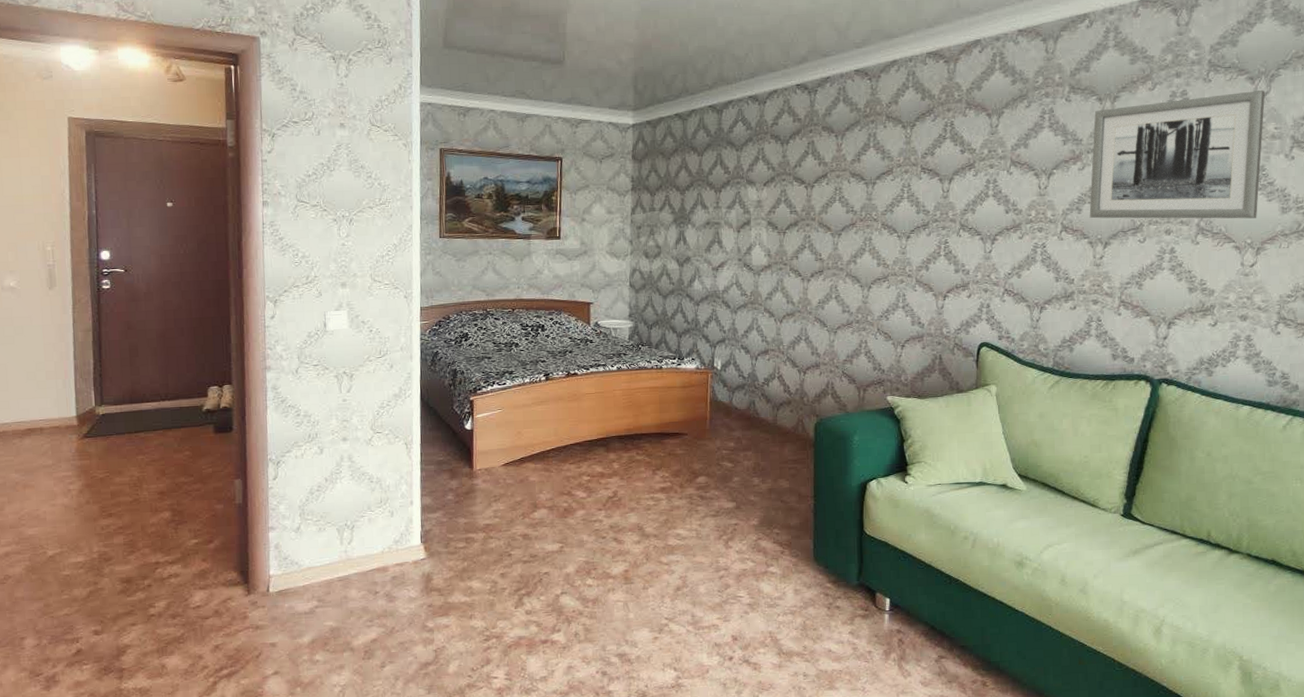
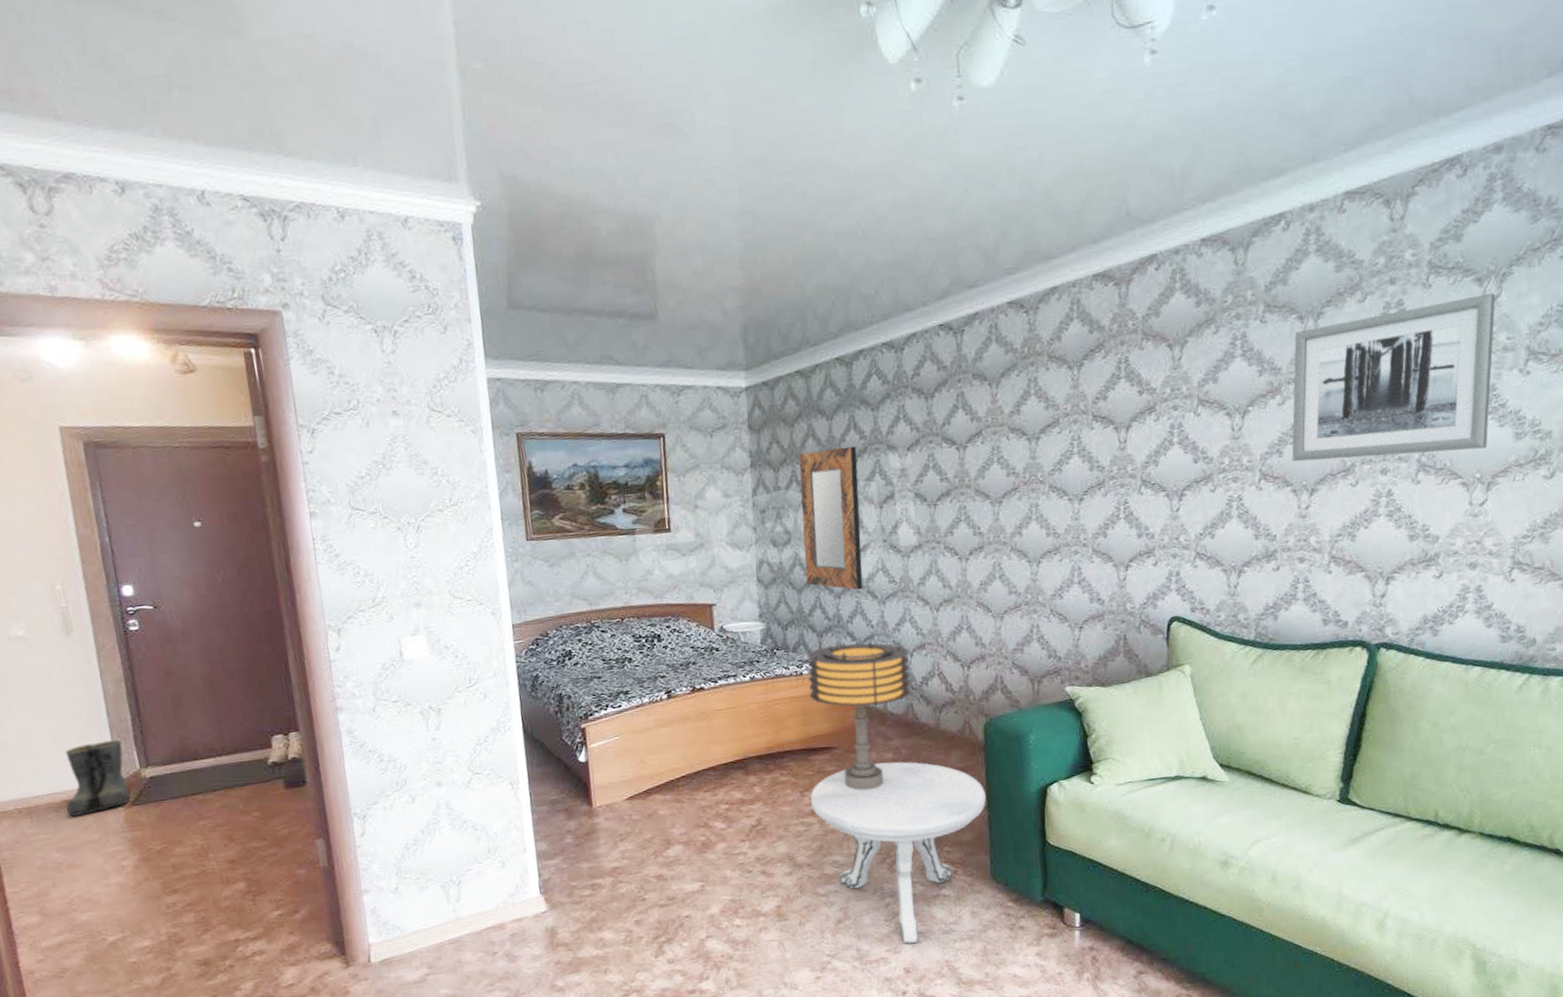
boots: none [28,380,85,443] -> present [65,739,131,817]
side table: none [661,450,813,614] -> present [810,761,986,944]
table lamp: none [666,342,755,474] -> present [807,639,911,791]
home mirror: none [671,179,721,300] -> present [799,446,863,590]

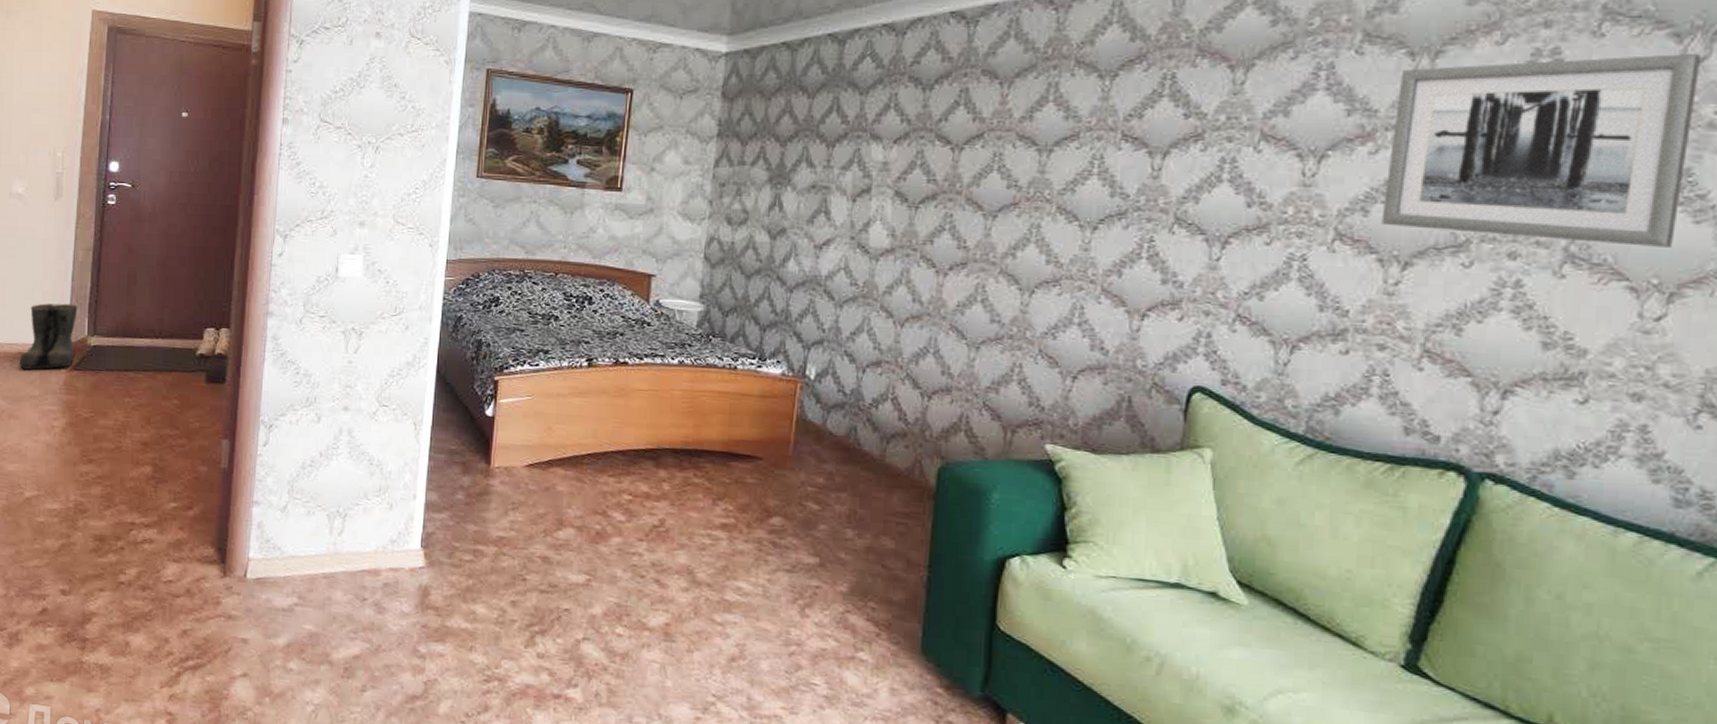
home mirror: present [799,446,863,590] -> none [757,129,836,288]
table lamp: present [807,639,911,791] -> none [740,341,862,516]
side table: present [810,761,986,944] -> none [723,484,928,707]

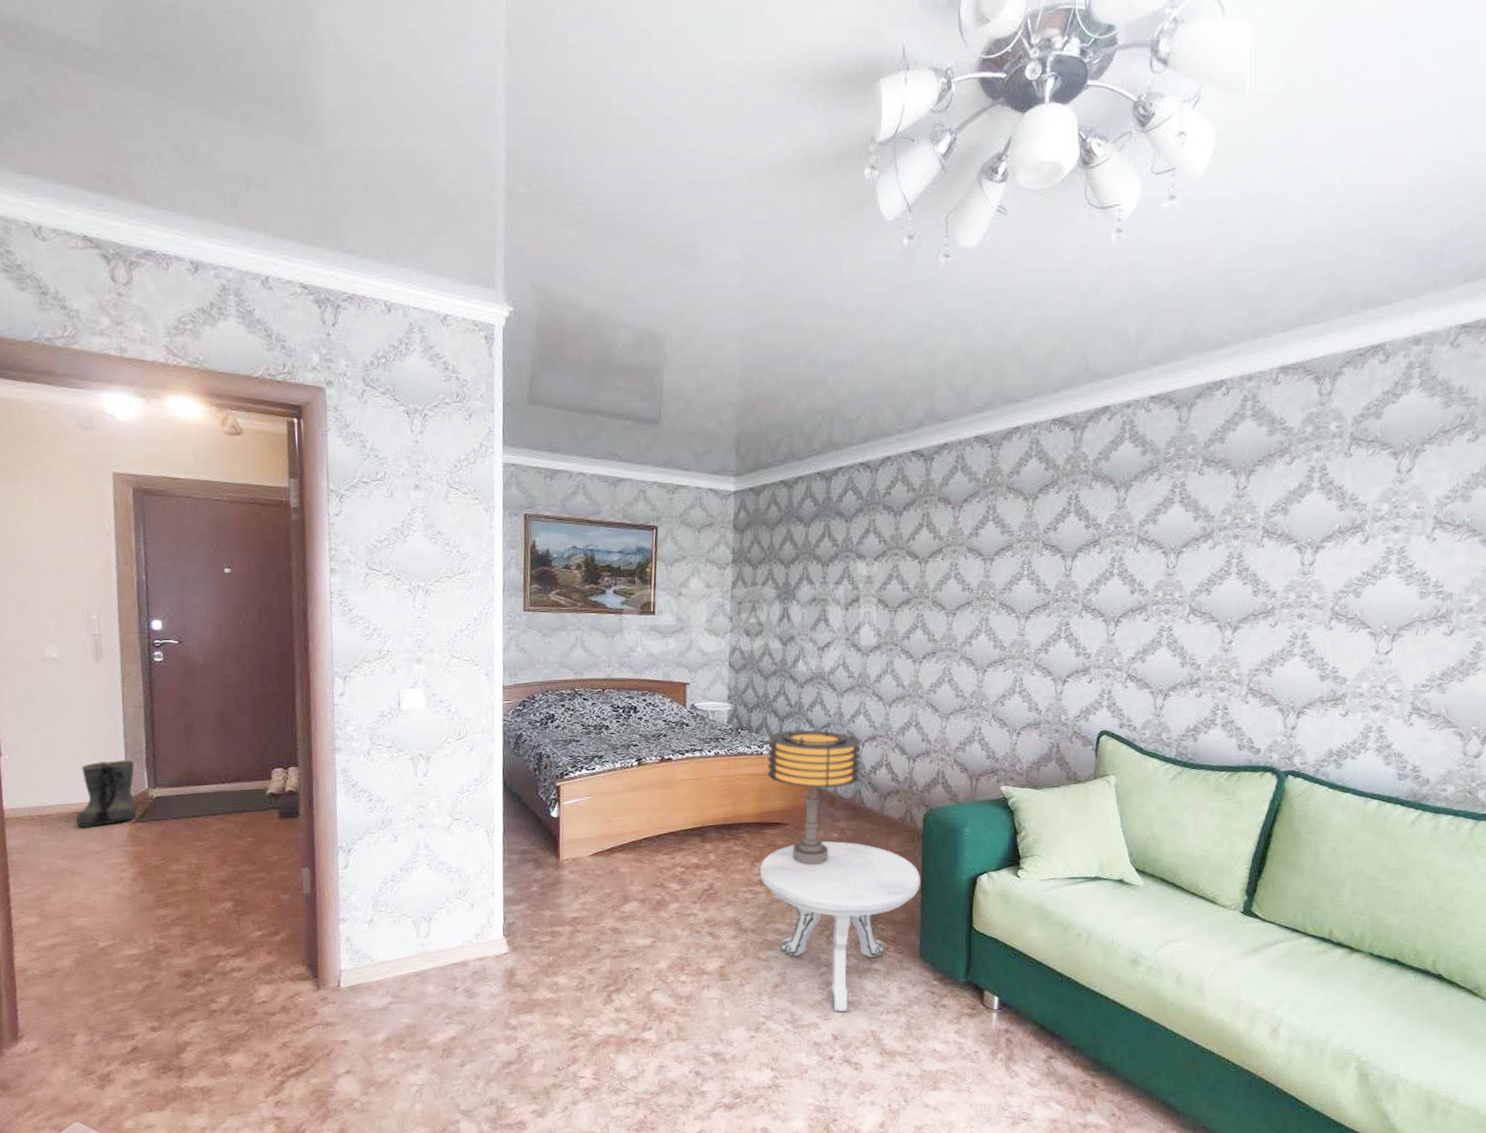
side table: none [723,484,928,707] -> present [760,841,920,1012]
table lamp: none [740,341,862,516] -> present [767,727,861,866]
wall art: present [1381,54,1700,248] -> none [1219,467,1408,604]

